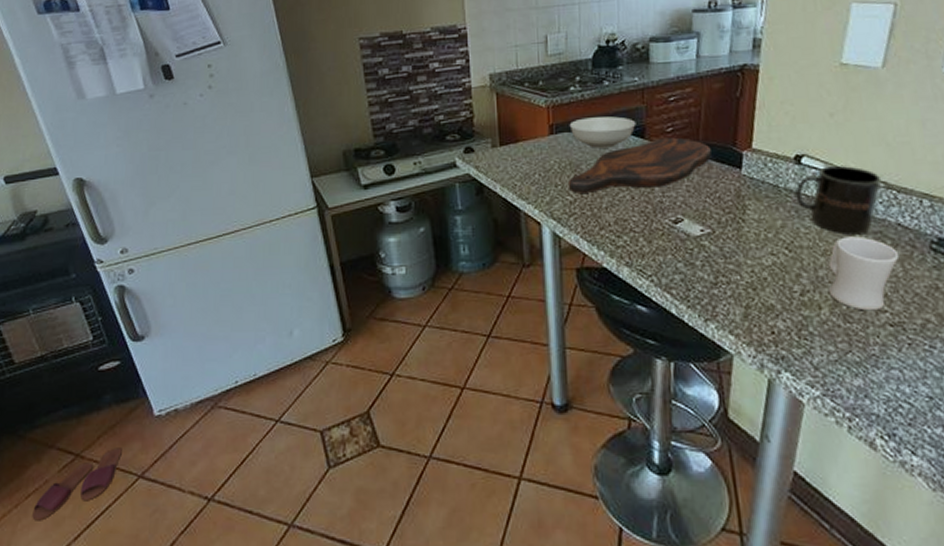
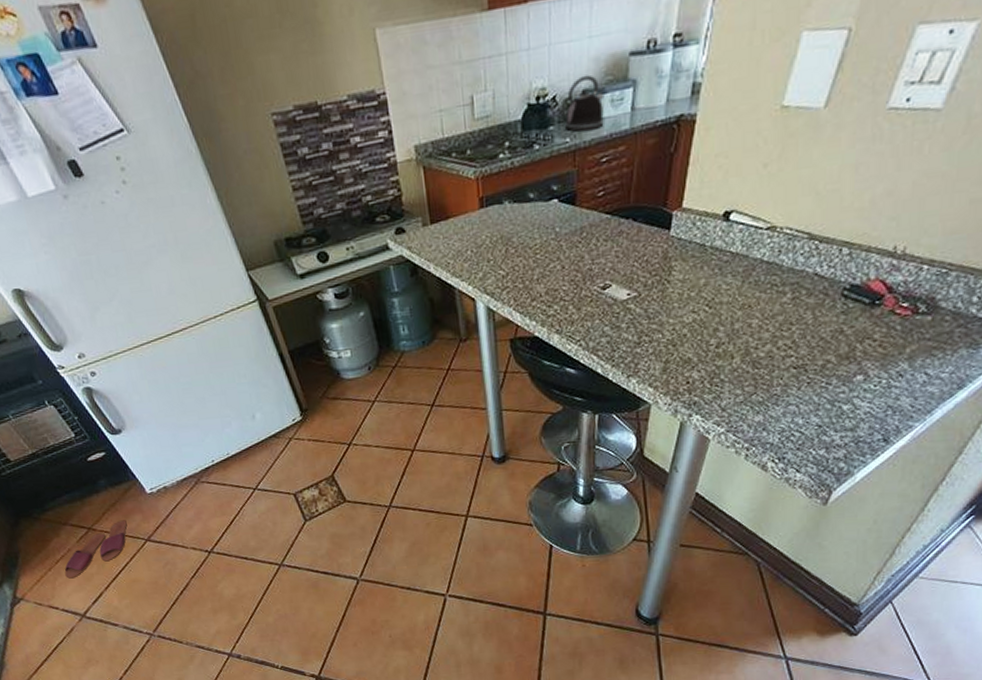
cutting board: present [567,137,712,193] -> none [499,201,641,267]
bowl: present [569,116,636,148] -> none [499,183,567,220]
kettle: none [633,25,671,73] -> present [565,74,605,132]
mug: present [795,165,882,235] -> none [721,219,806,288]
mug: present [828,236,900,311] -> none [743,288,812,357]

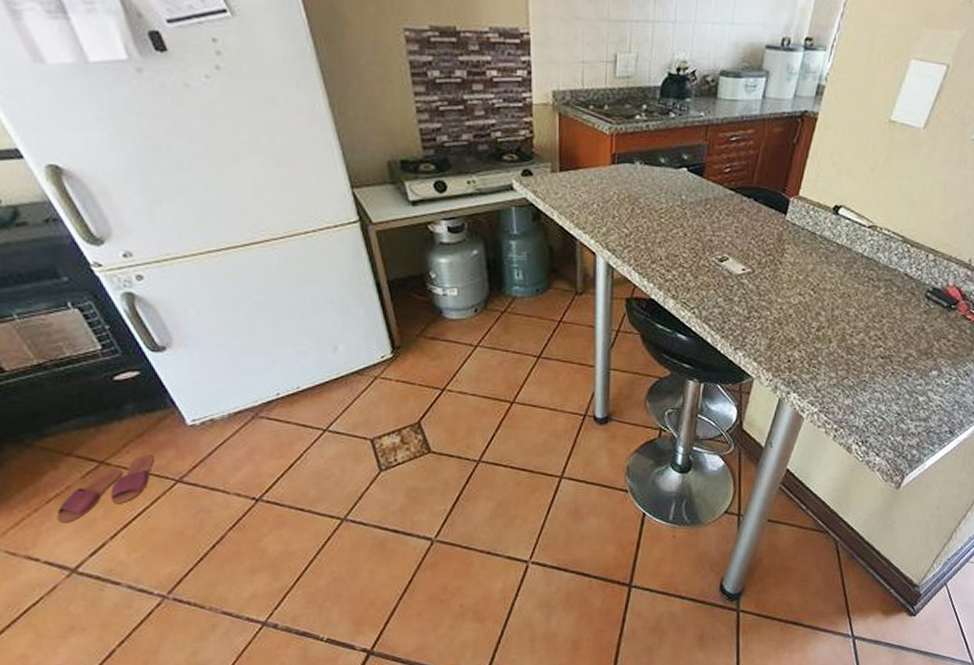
kettle: present [565,74,605,132] -> none [701,57,740,110]

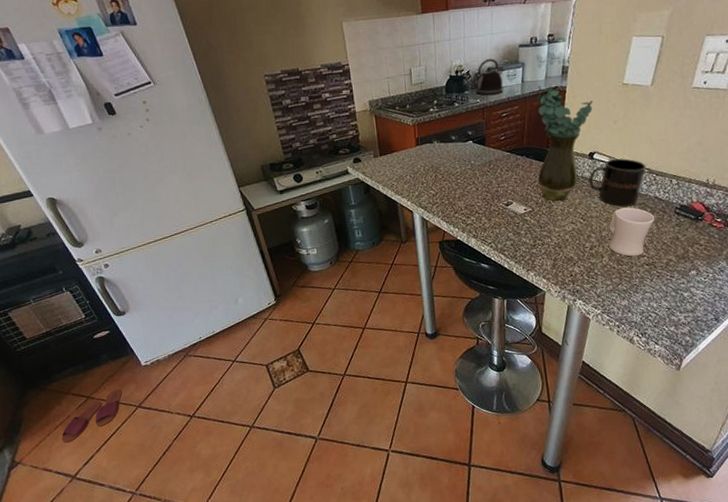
kettle: none [701,57,740,110] -> present [476,58,503,96]
vase: none [764,106,850,263] -> present [537,85,593,201]
mug: none [828,217,901,281] -> present [589,158,647,207]
mug: none [840,282,901,346] -> present [609,207,655,257]

